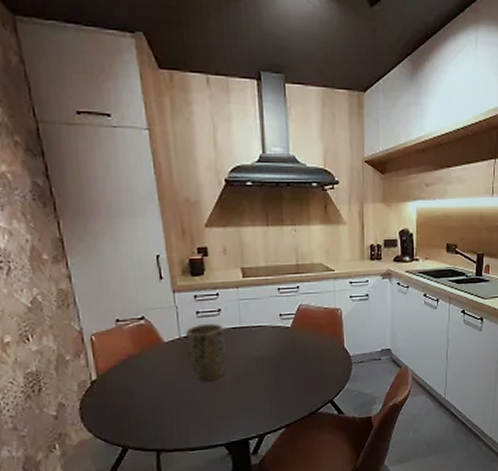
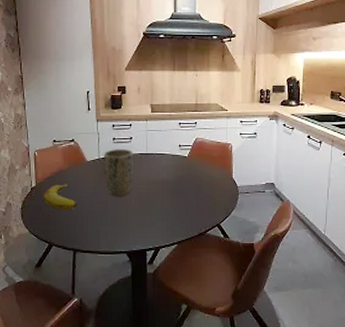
banana: none [108,372,156,405] -> present [43,184,77,211]

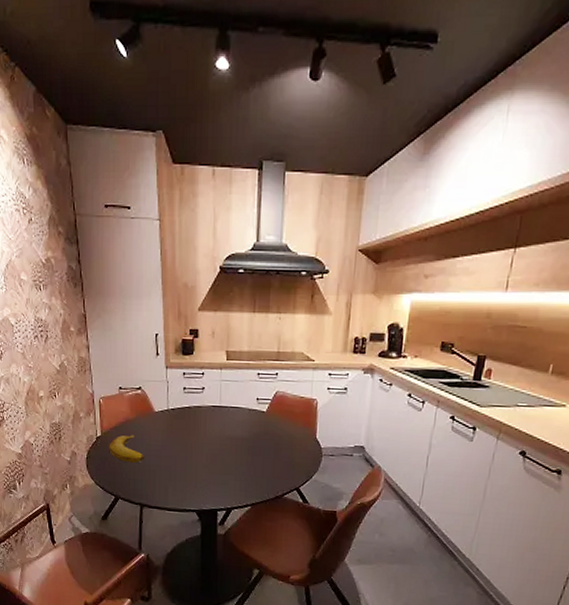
plant pot: present [103,149,134,197] -> none [172,400,206,452]

